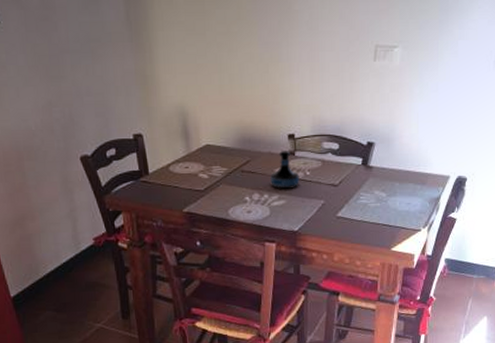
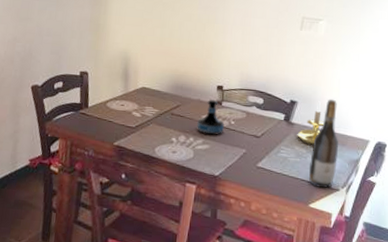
candle holder: none [376,140,404,187] -> present [297,101,325,145]
wine bottle: none [390,136,419,230] -> present [309,99,339,188]

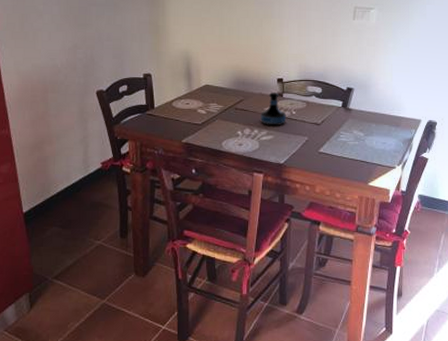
candle holder: present [297,101,325,145] -> none [355,87,380,128]
wine bottle: present [309,99,339,188] -> none [368,83,394,167]

